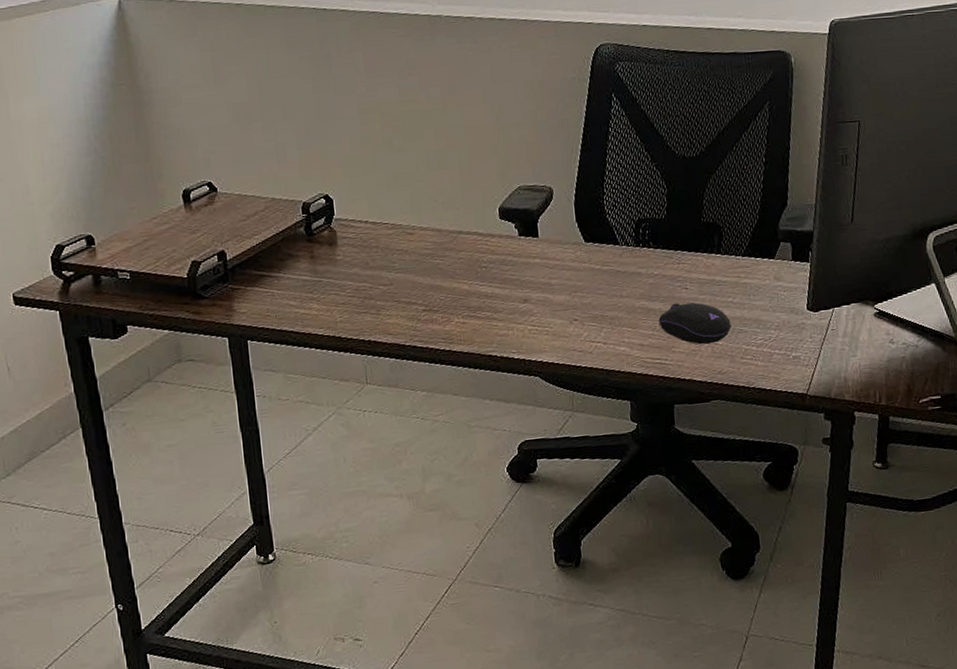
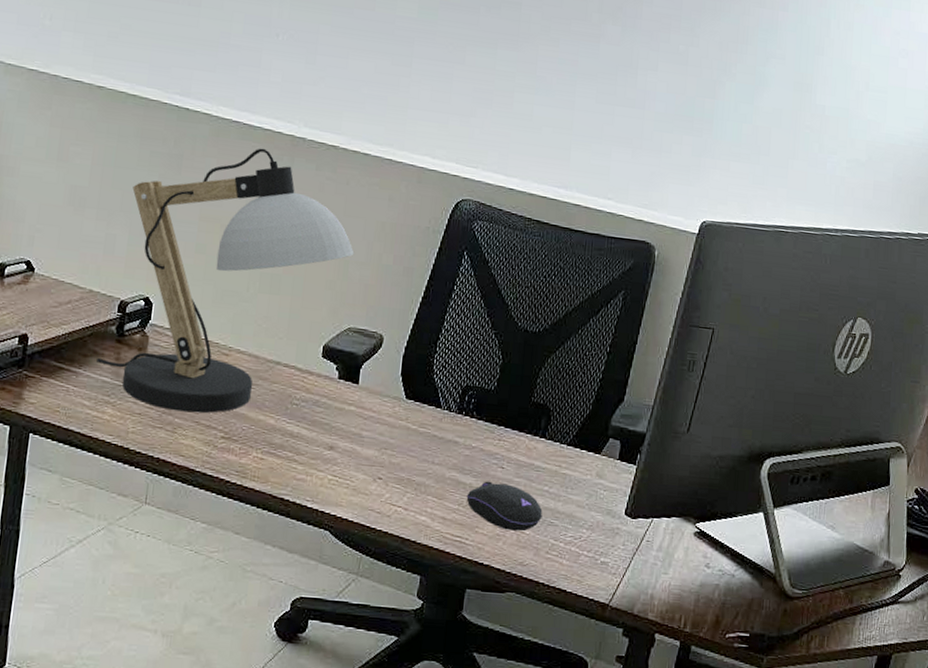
desk lamp: none [290,33,510,295] -> present [97,148,354,414]

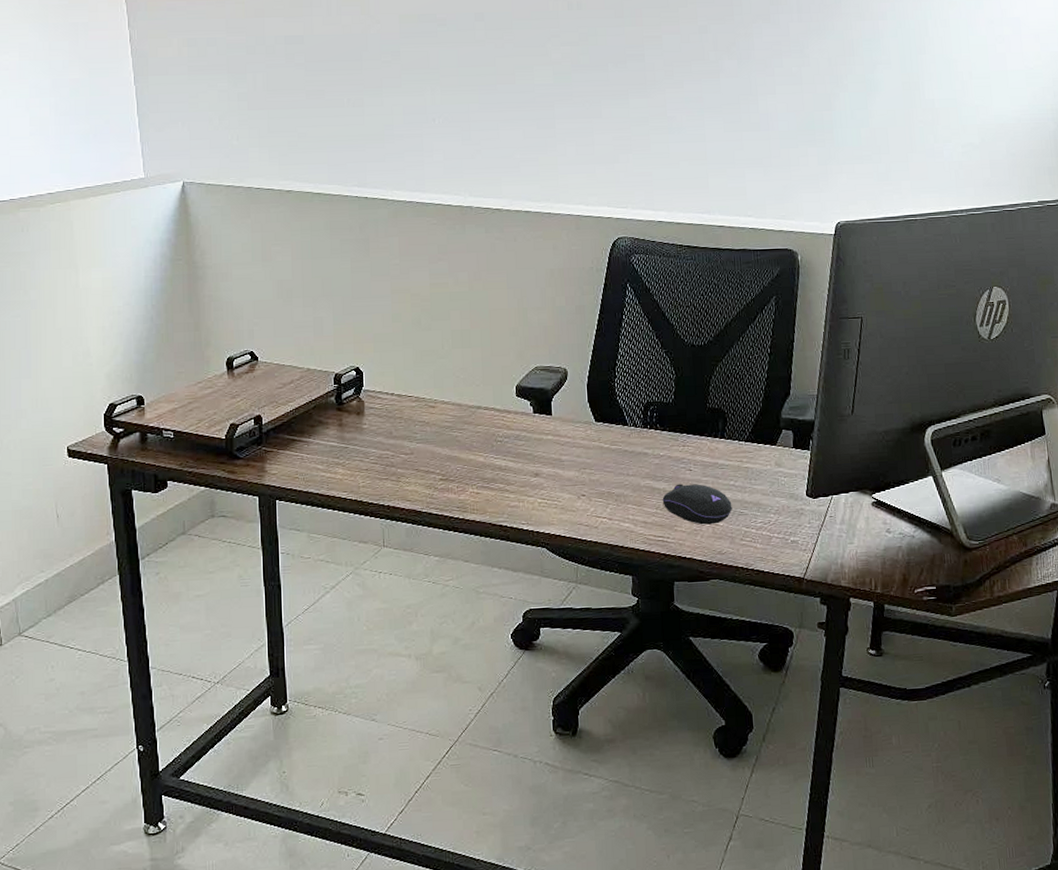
desk lamp: present [97,148,354,414] -> none [323,221,531,463]

